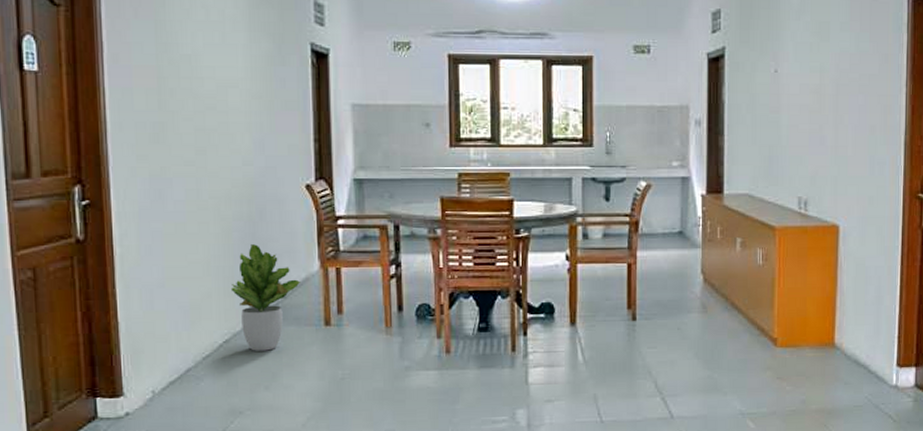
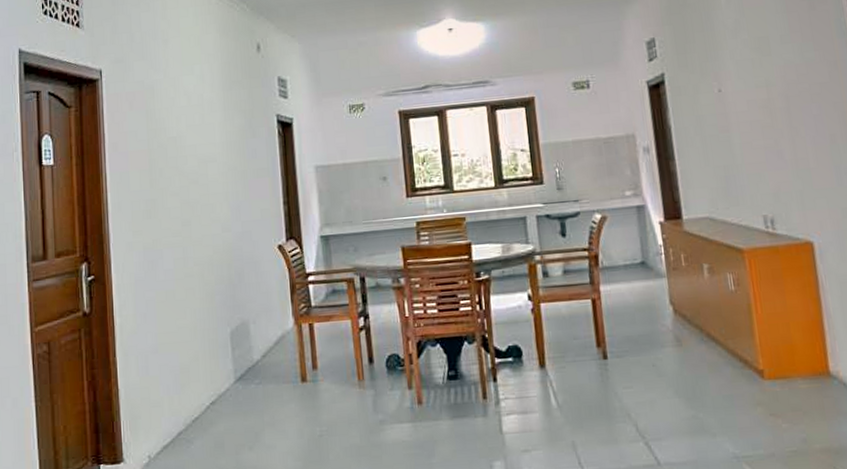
potted plant: present [230,244,302,351] -> none [215,306,278,412]

